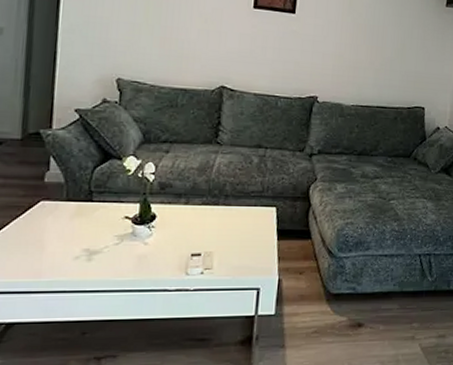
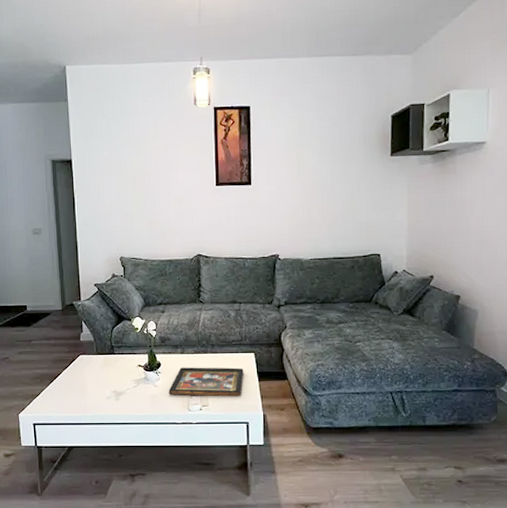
decorative tray: none [162,221,261,258] -> present [168,367,244,397]

